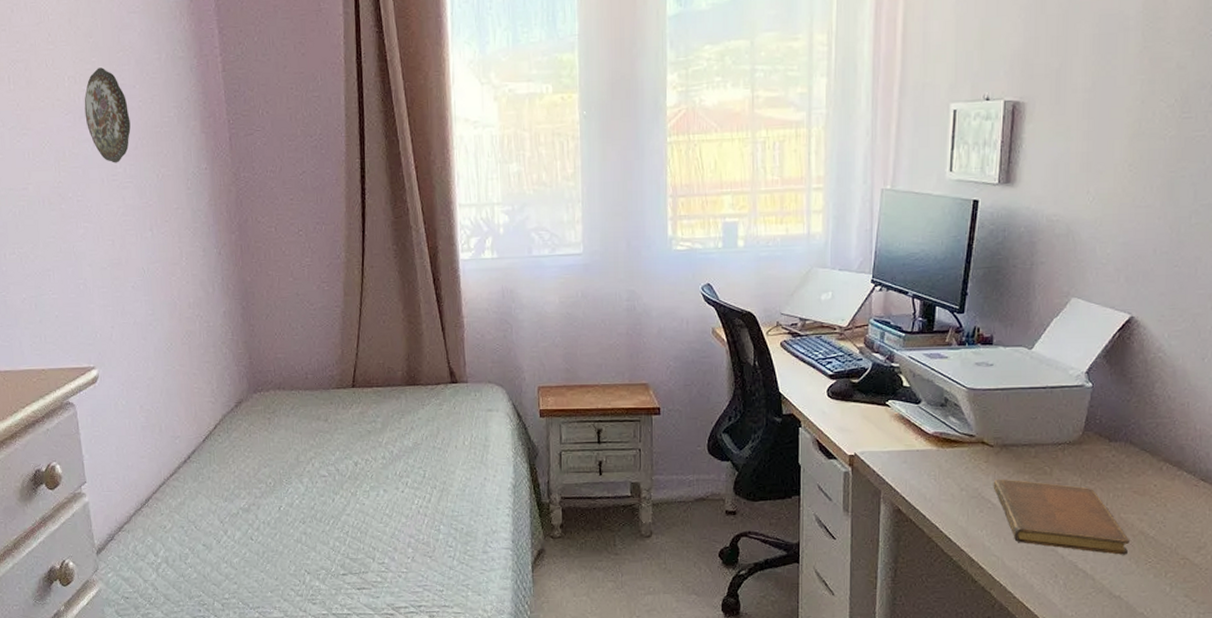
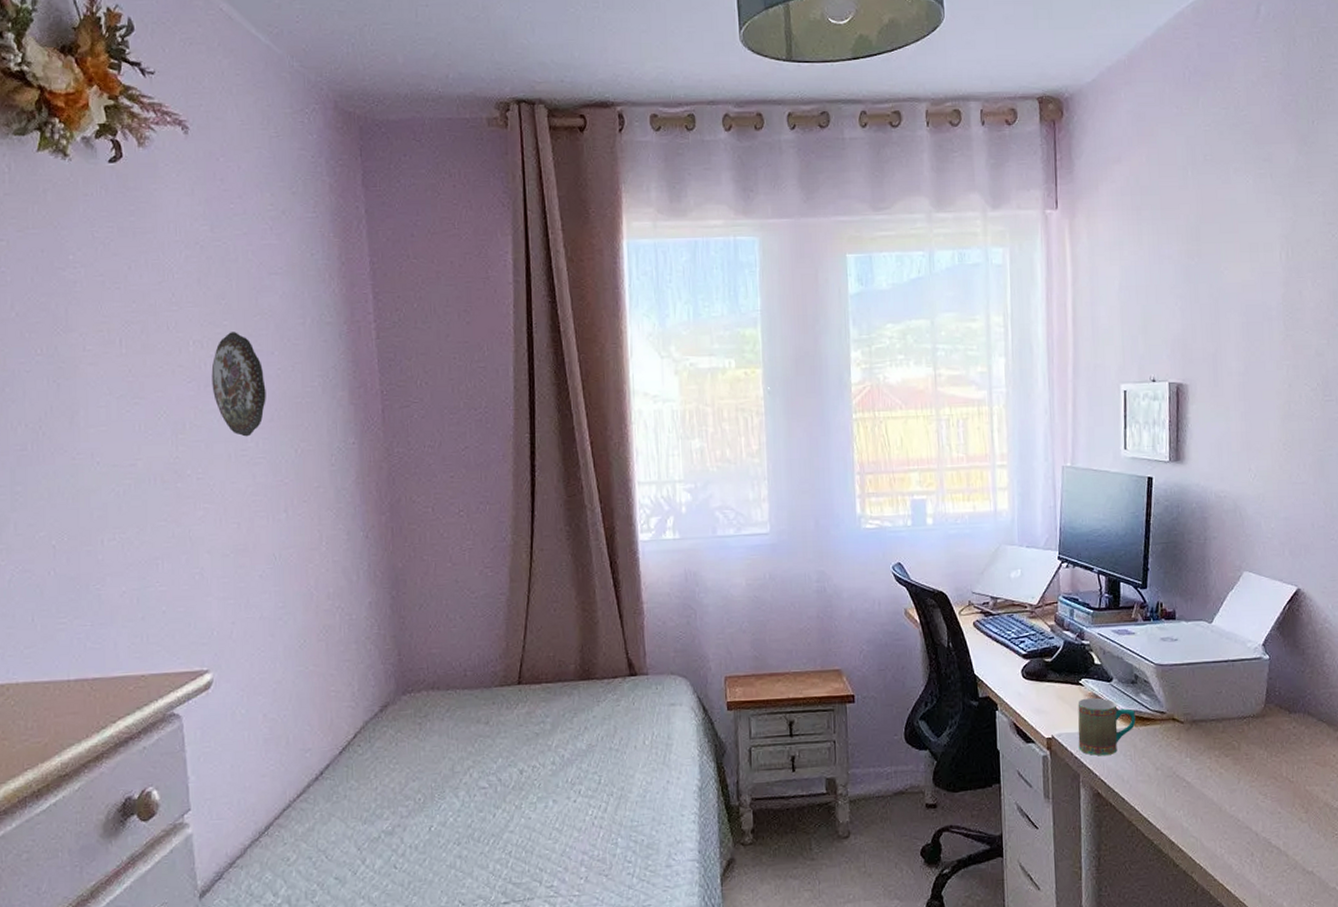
mug: none [881,418,943,475] -> present [1077,697,1136,756]
notebook: present [993,479,1129,555] -> none [1186,755,1316,829]

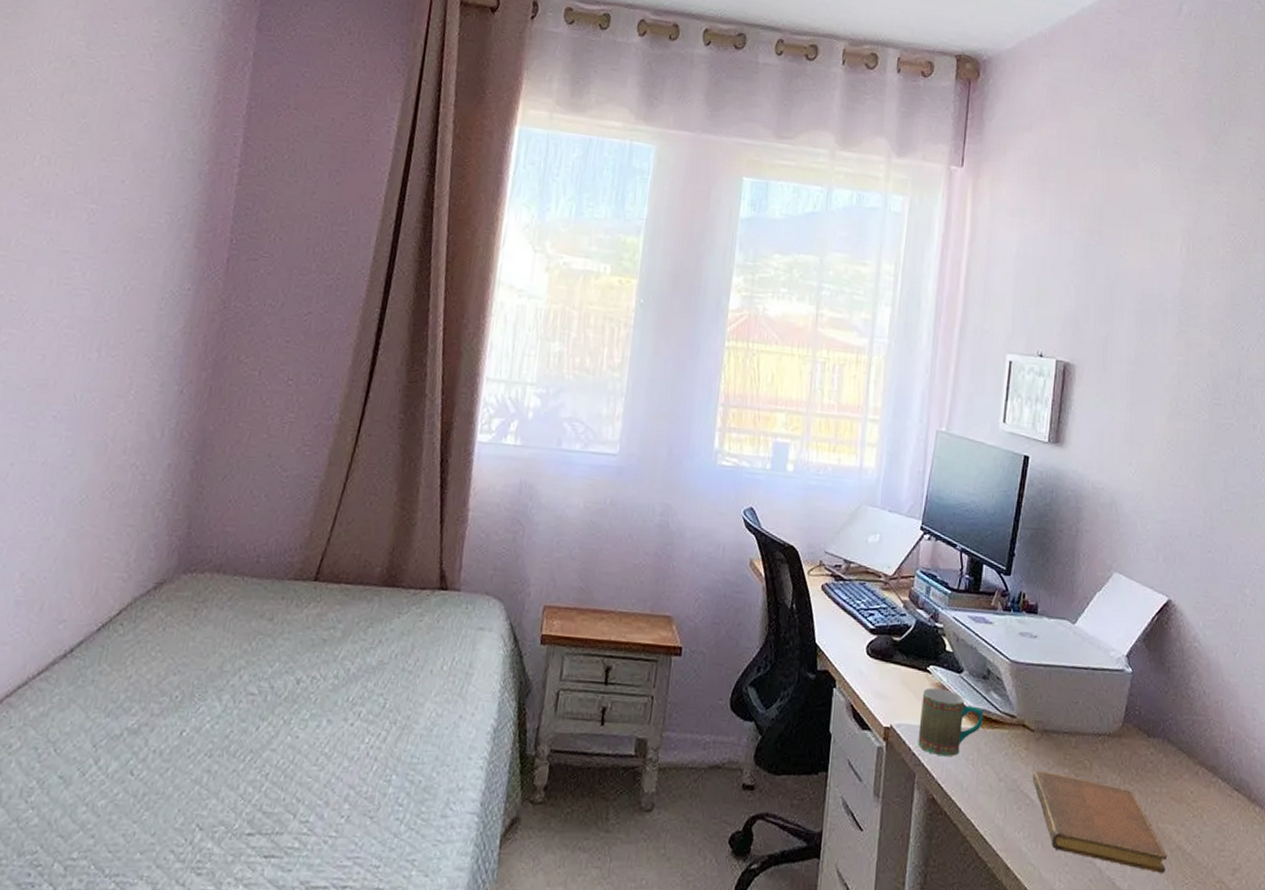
decorative plate: present [211,332,266,437] -> none [49,152,109,265]
notebook: none [1186,755,1316,829] -> present [1032,770,1167,873]

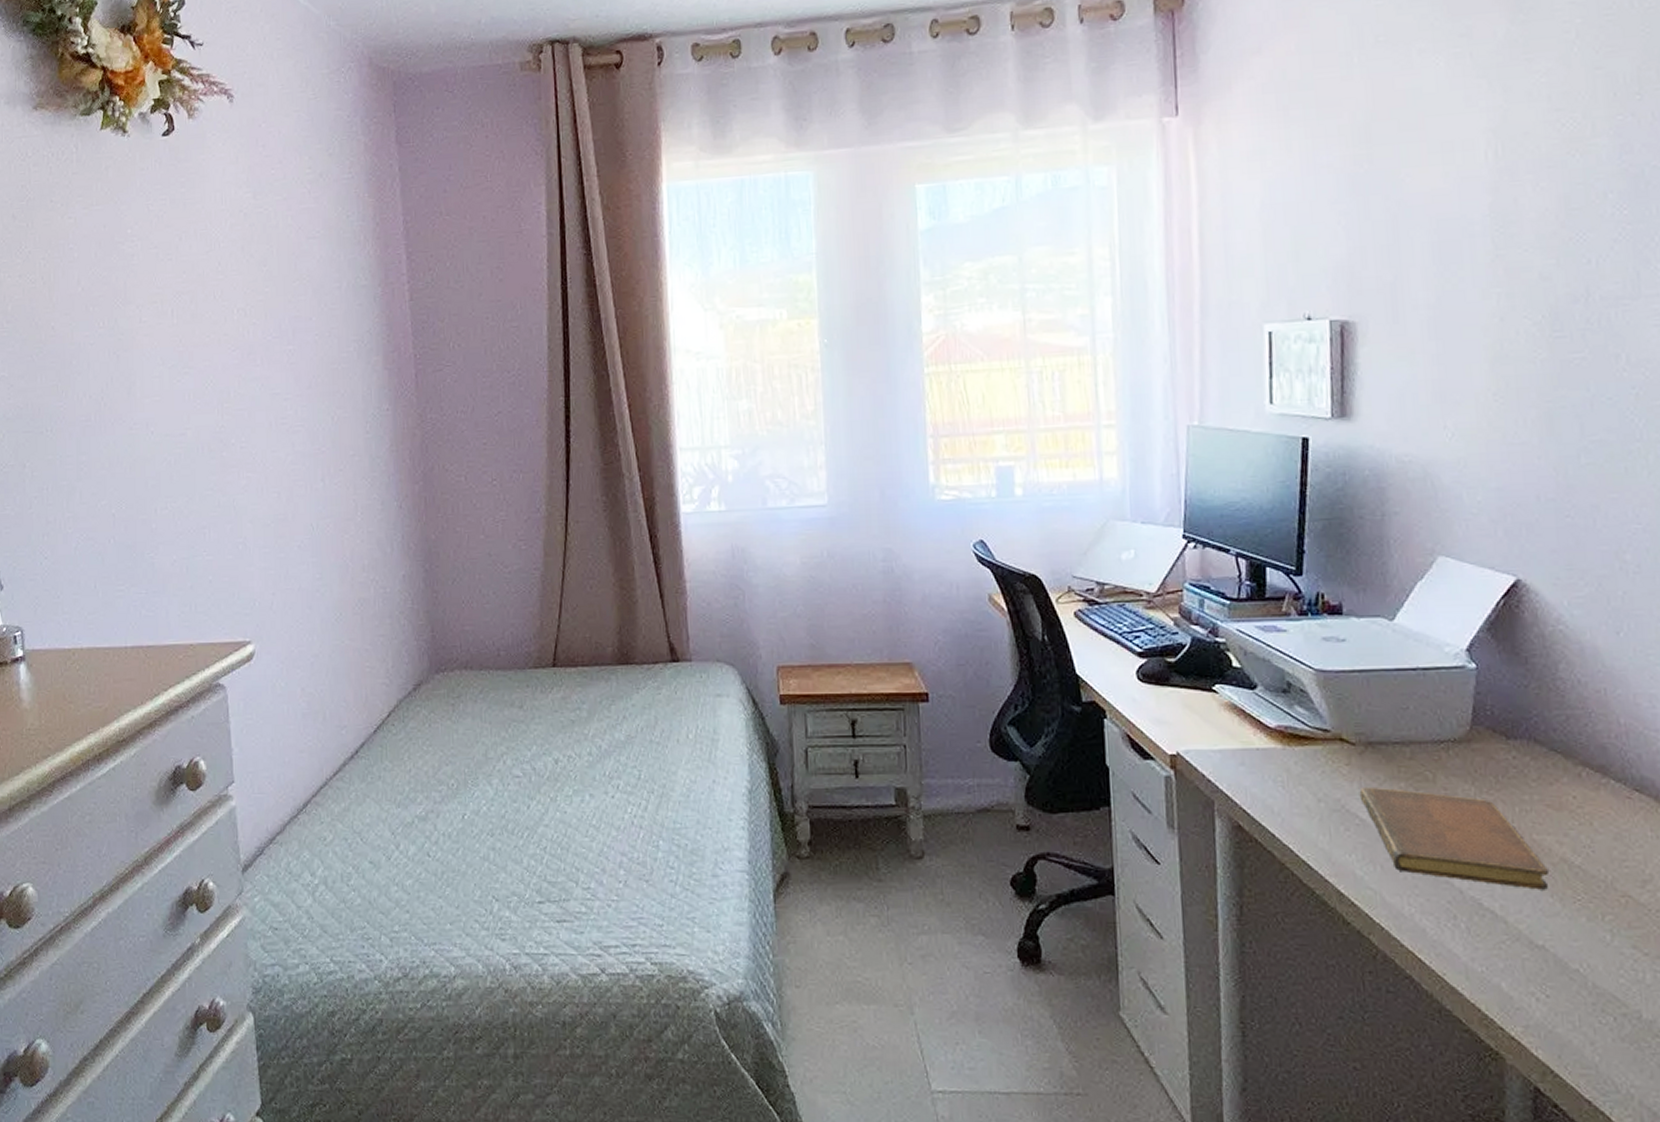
mug: present [918,687,983,757] -> none [1210,708,1289,781]

